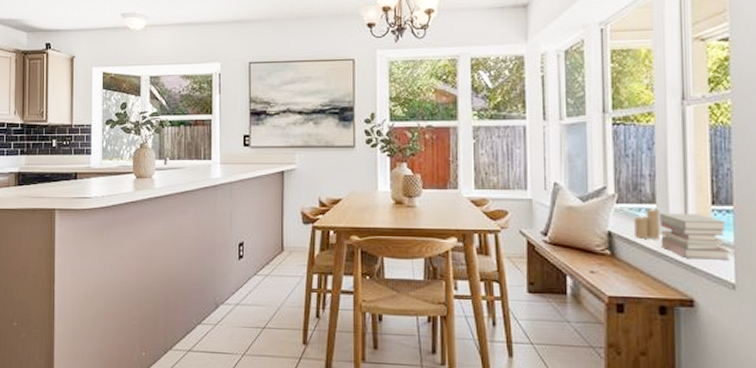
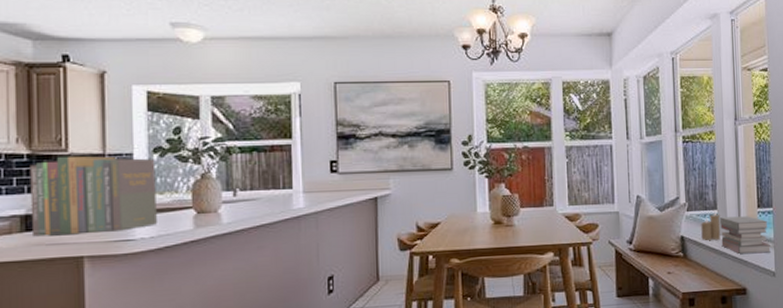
books: none [22,125,107,191] -> present [30,155,157,237]

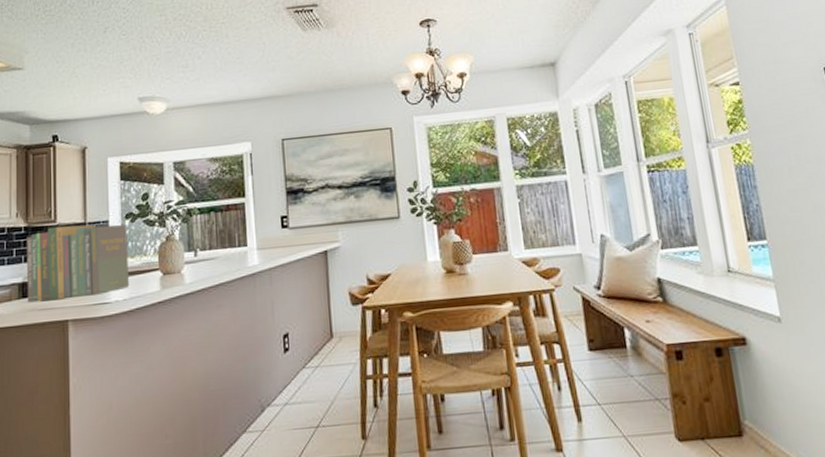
candle: present [701,210,721,242] -> none [680,246,707,283]
books: present [719,216,771,255] -> none [701,251,771,297]

